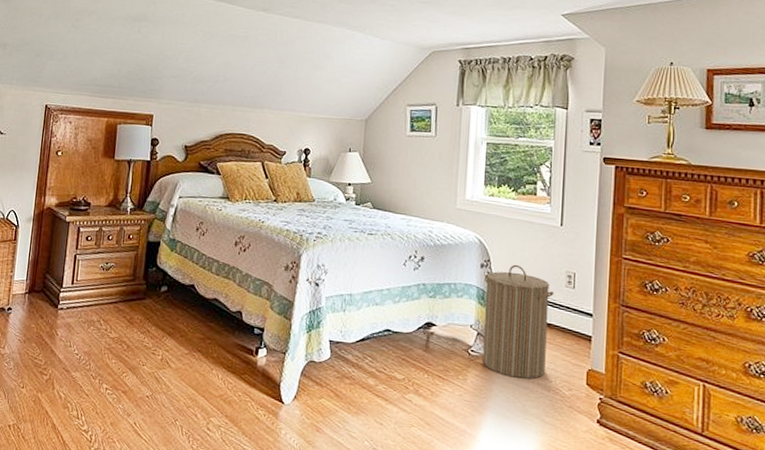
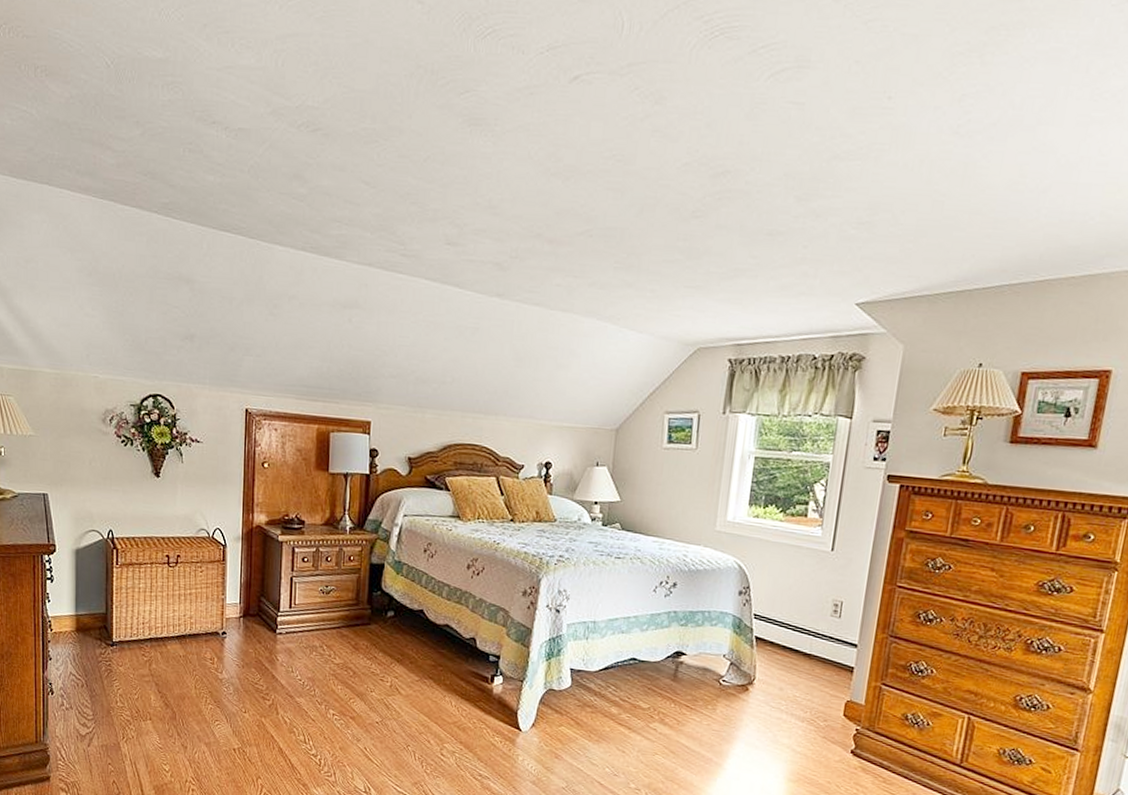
laundry hamper: present [483,264,554,379] -> none [734,591,818,710]

